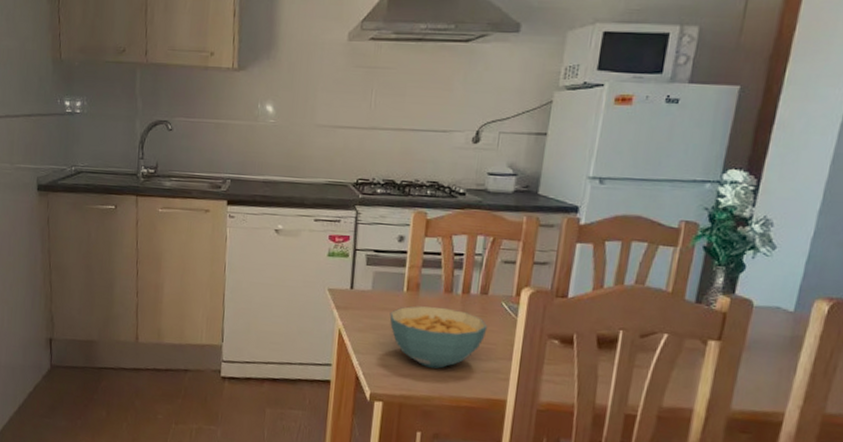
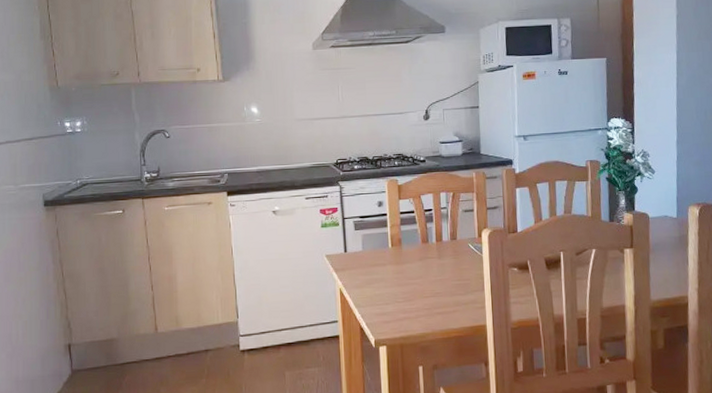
cereal bowl: present [389,306,488,369] -> none [380,256,461,309]

